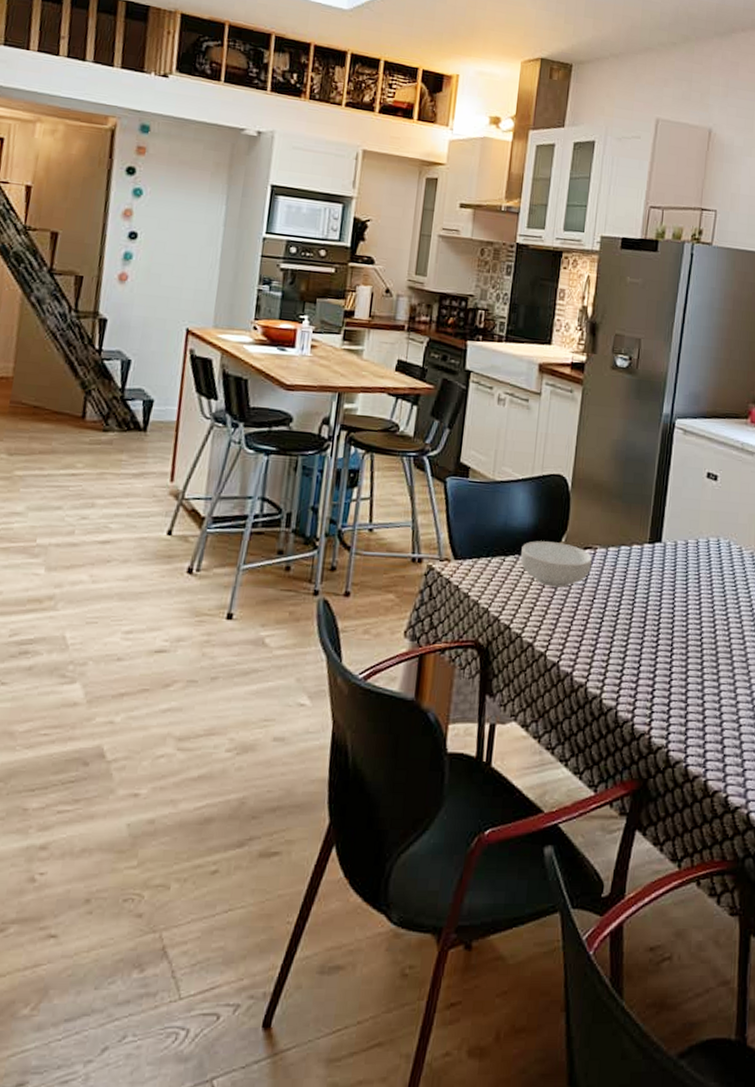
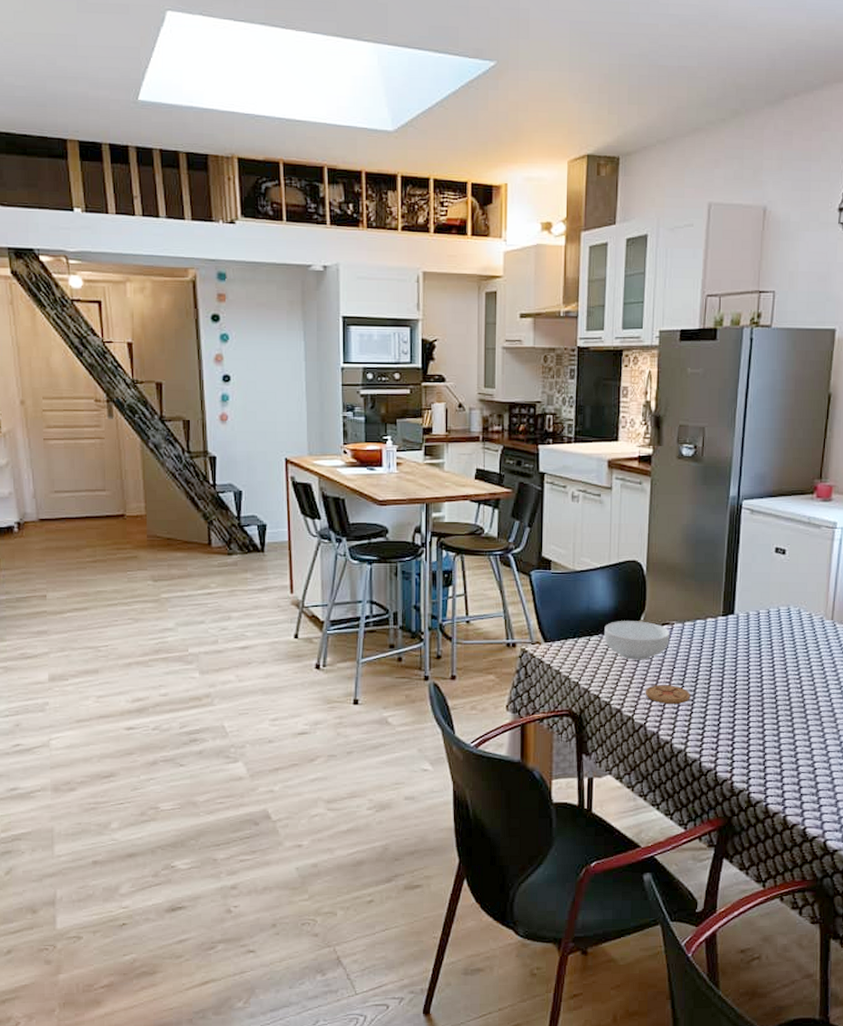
coaster: none [560,616,610,641] -> present [645,684,691,704]

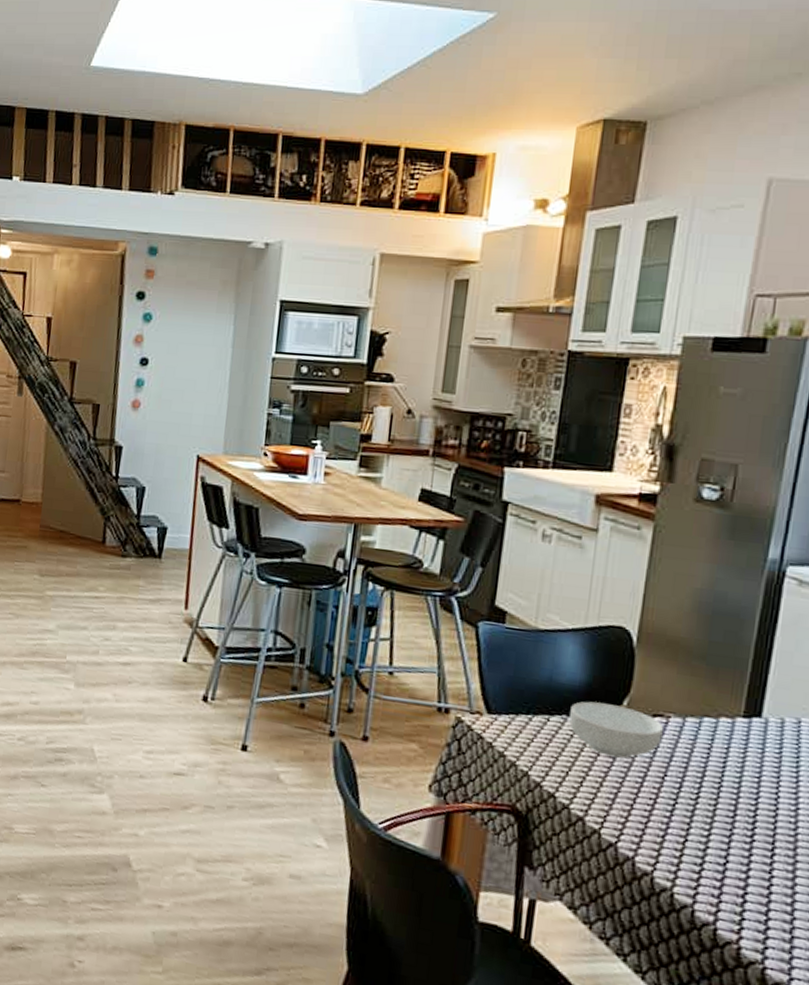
coaster: present [645,684,691,704] -> none [620,793,687,826]

